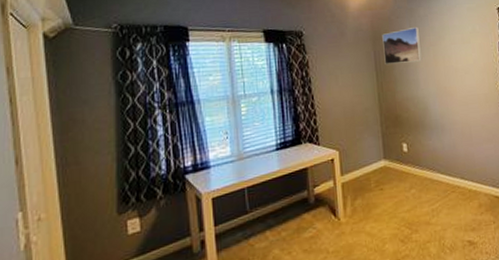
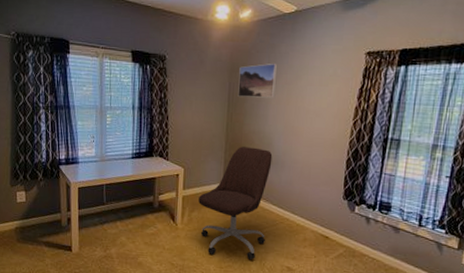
office chair: none [360,115,440,247] -> present [198,147,273,260]

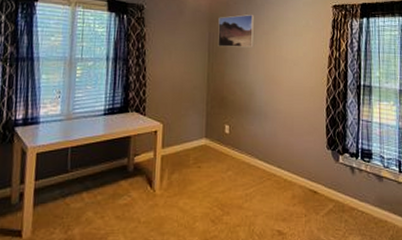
office chair: present [198,147,273,260] -> none [179,98,255,226]

